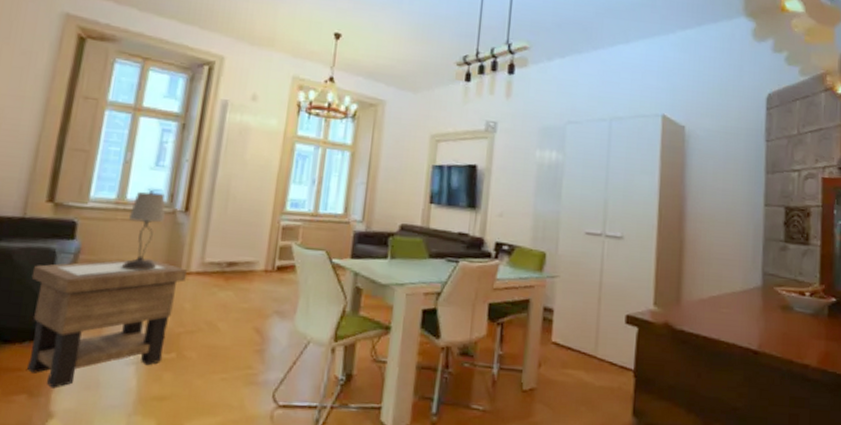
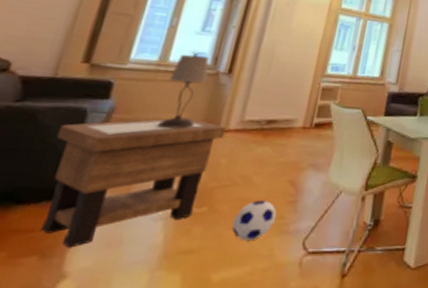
soccer ball: none [201,347,244,391] -> present [232,200,277,241]

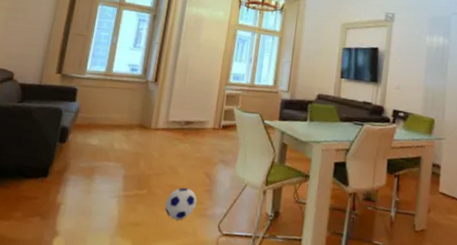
side table: present [41,117,226,248] -> none [41,117,156,214]
table lamp: present [157,53,210,129] -> none [108,65,141,126]

